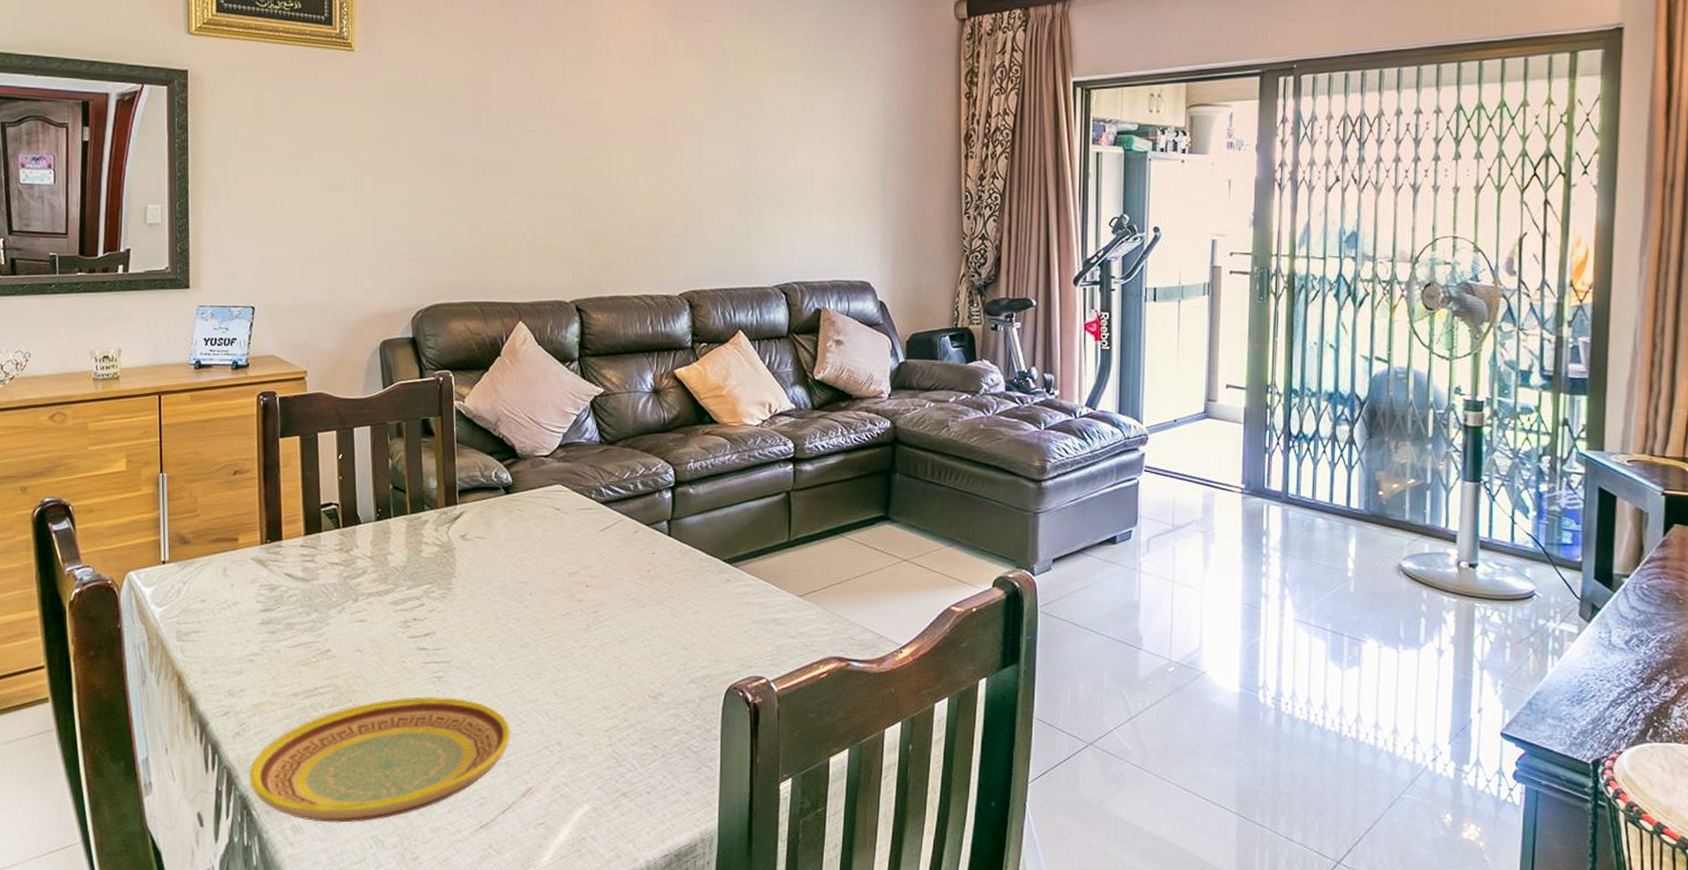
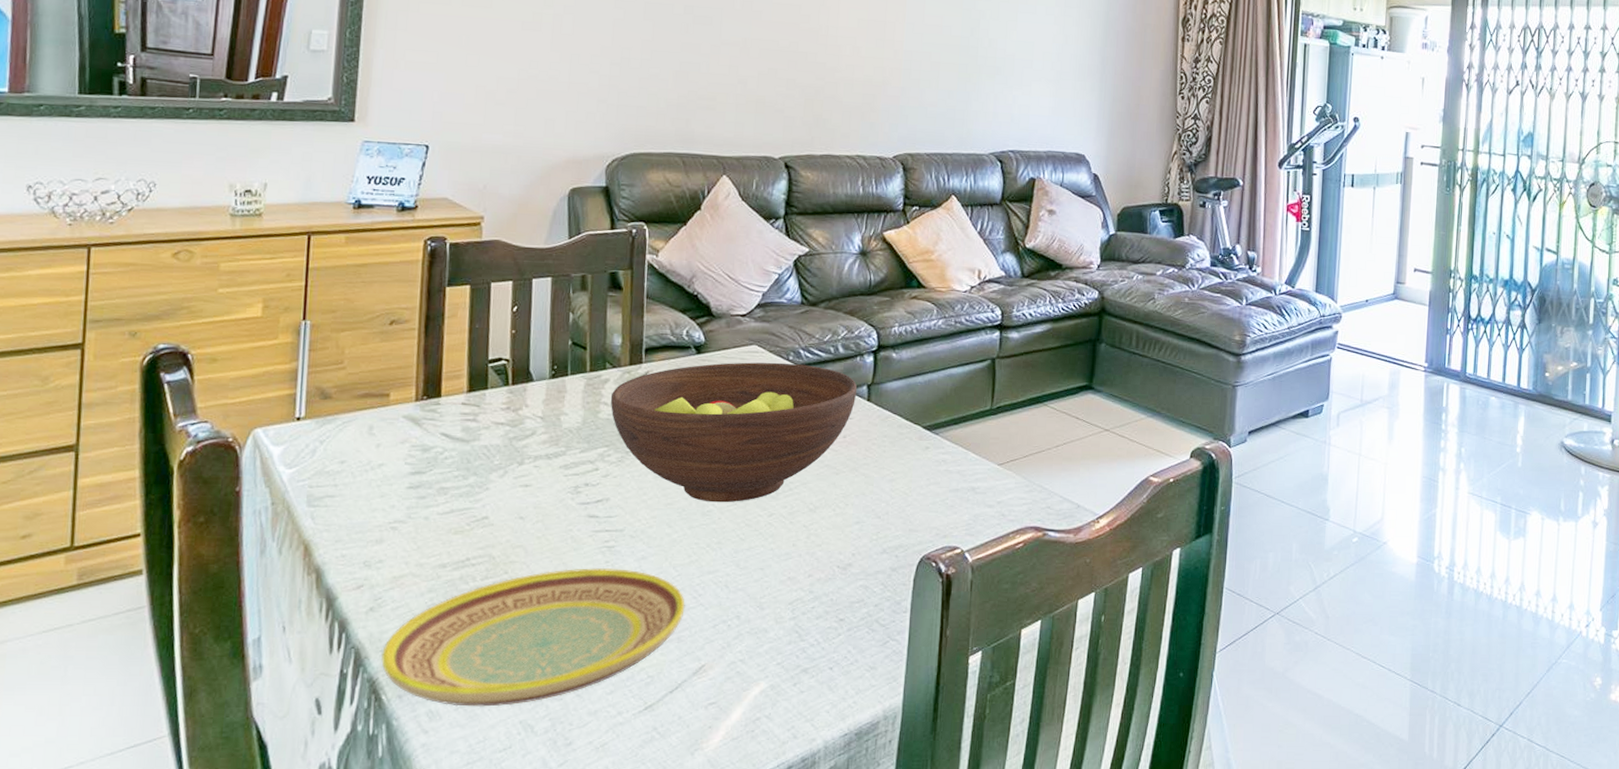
fruit bowl: none [430,500,658,636] -> present [610,362,858,503]

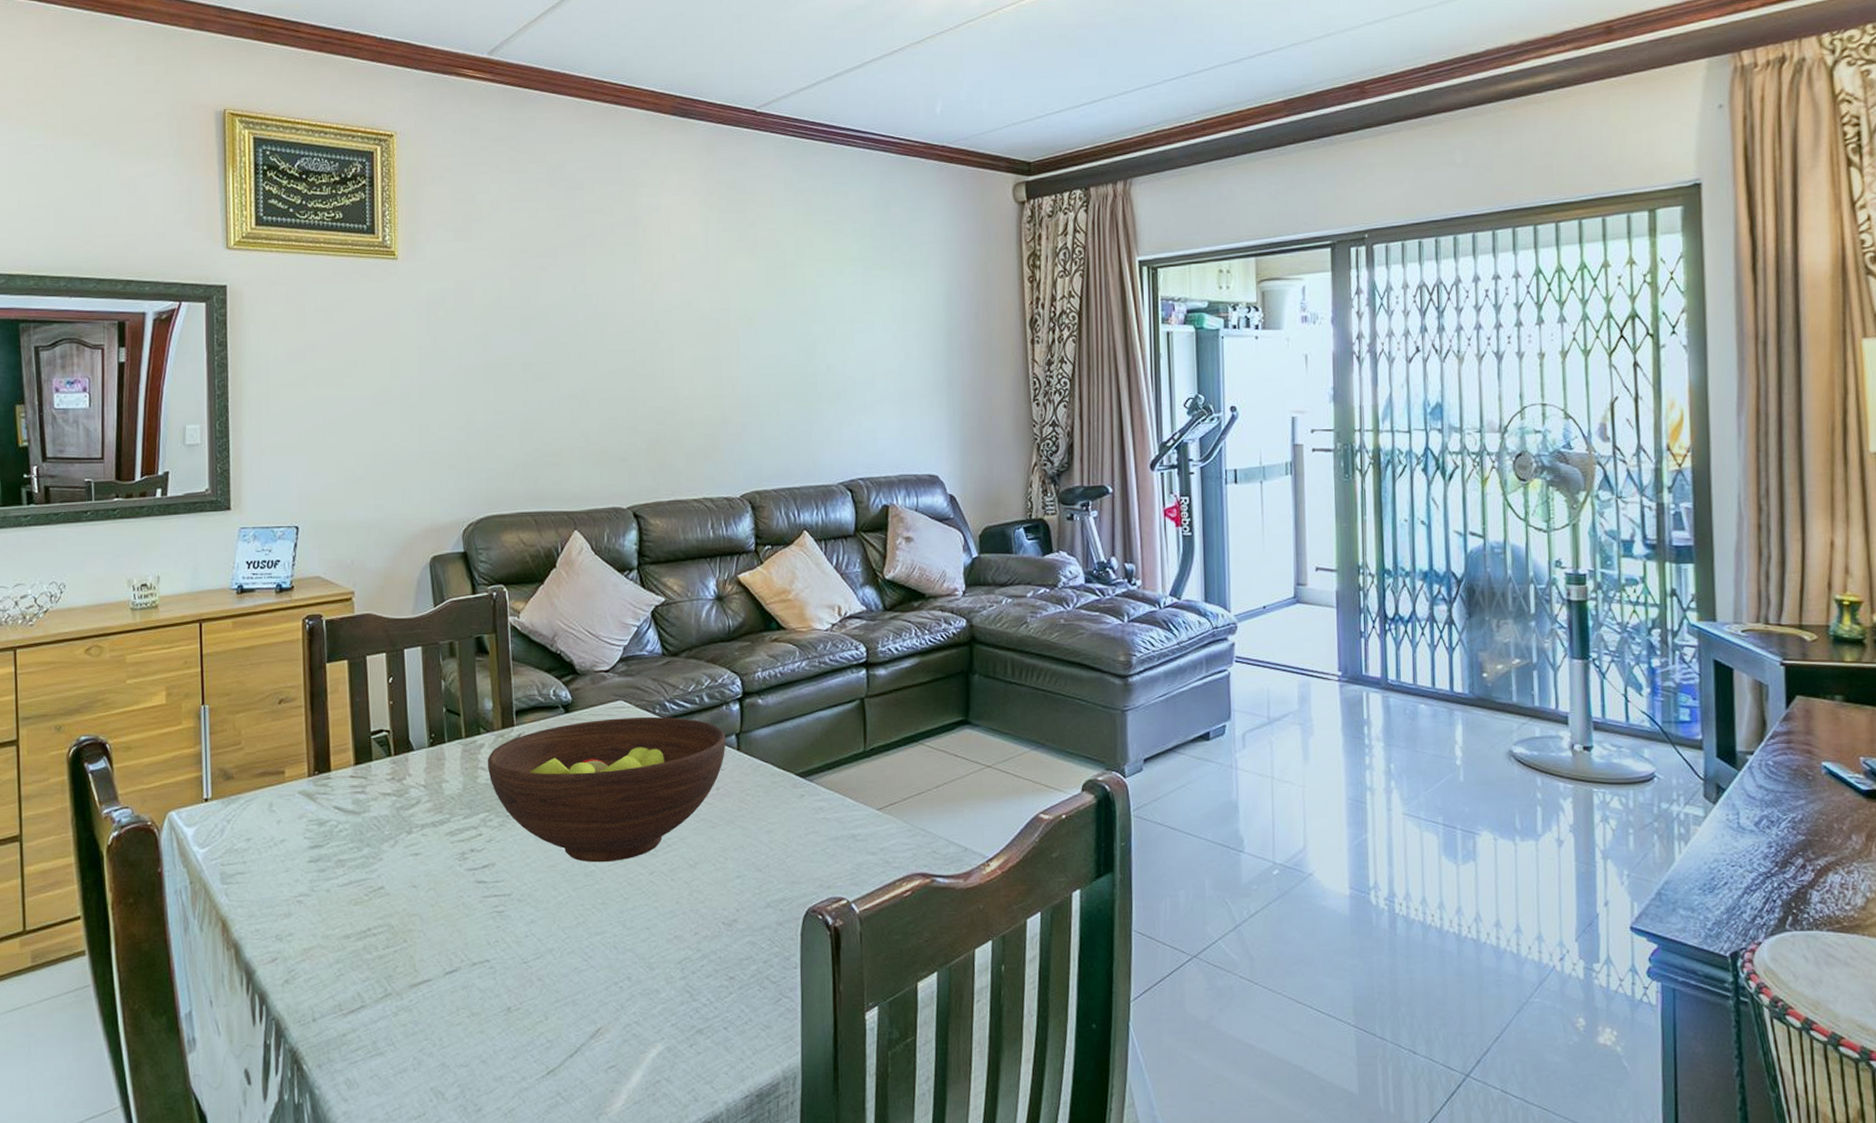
plate: present [381,568,685,707] -> none [299,933,577,1075]

